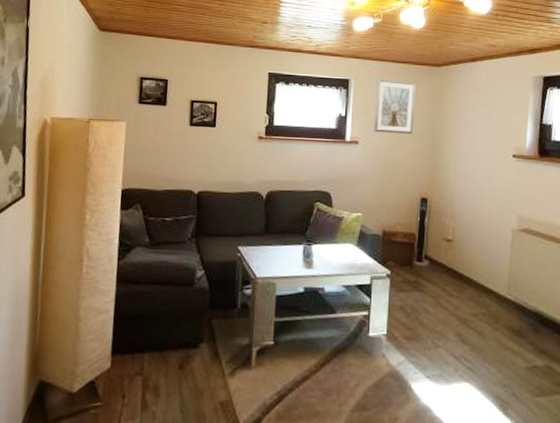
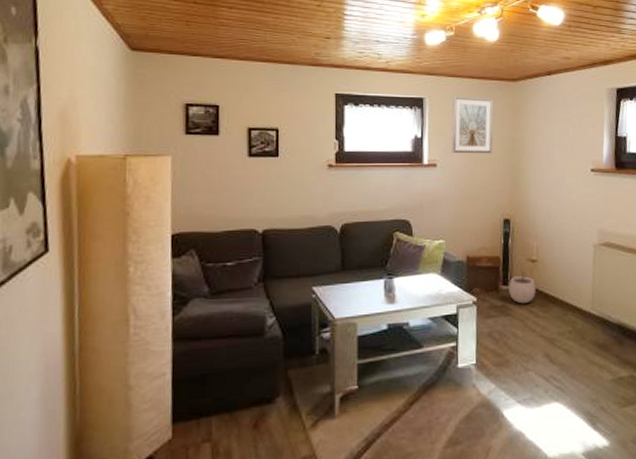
plant pot: none [423,249,450,282] -> present [509,271,536,304]

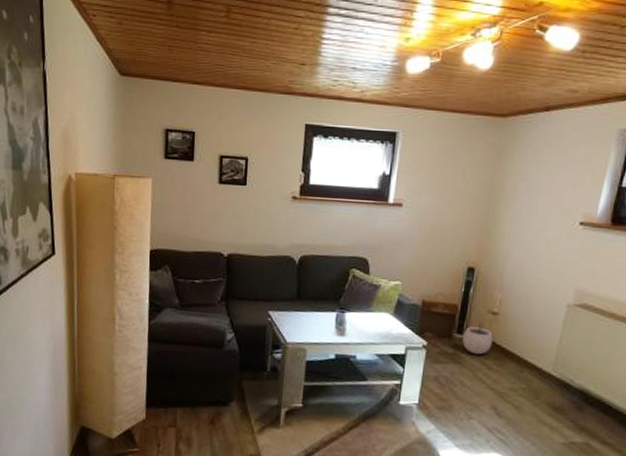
picture frame: present [451,96,494,154] -> none [421,132,476,197]

